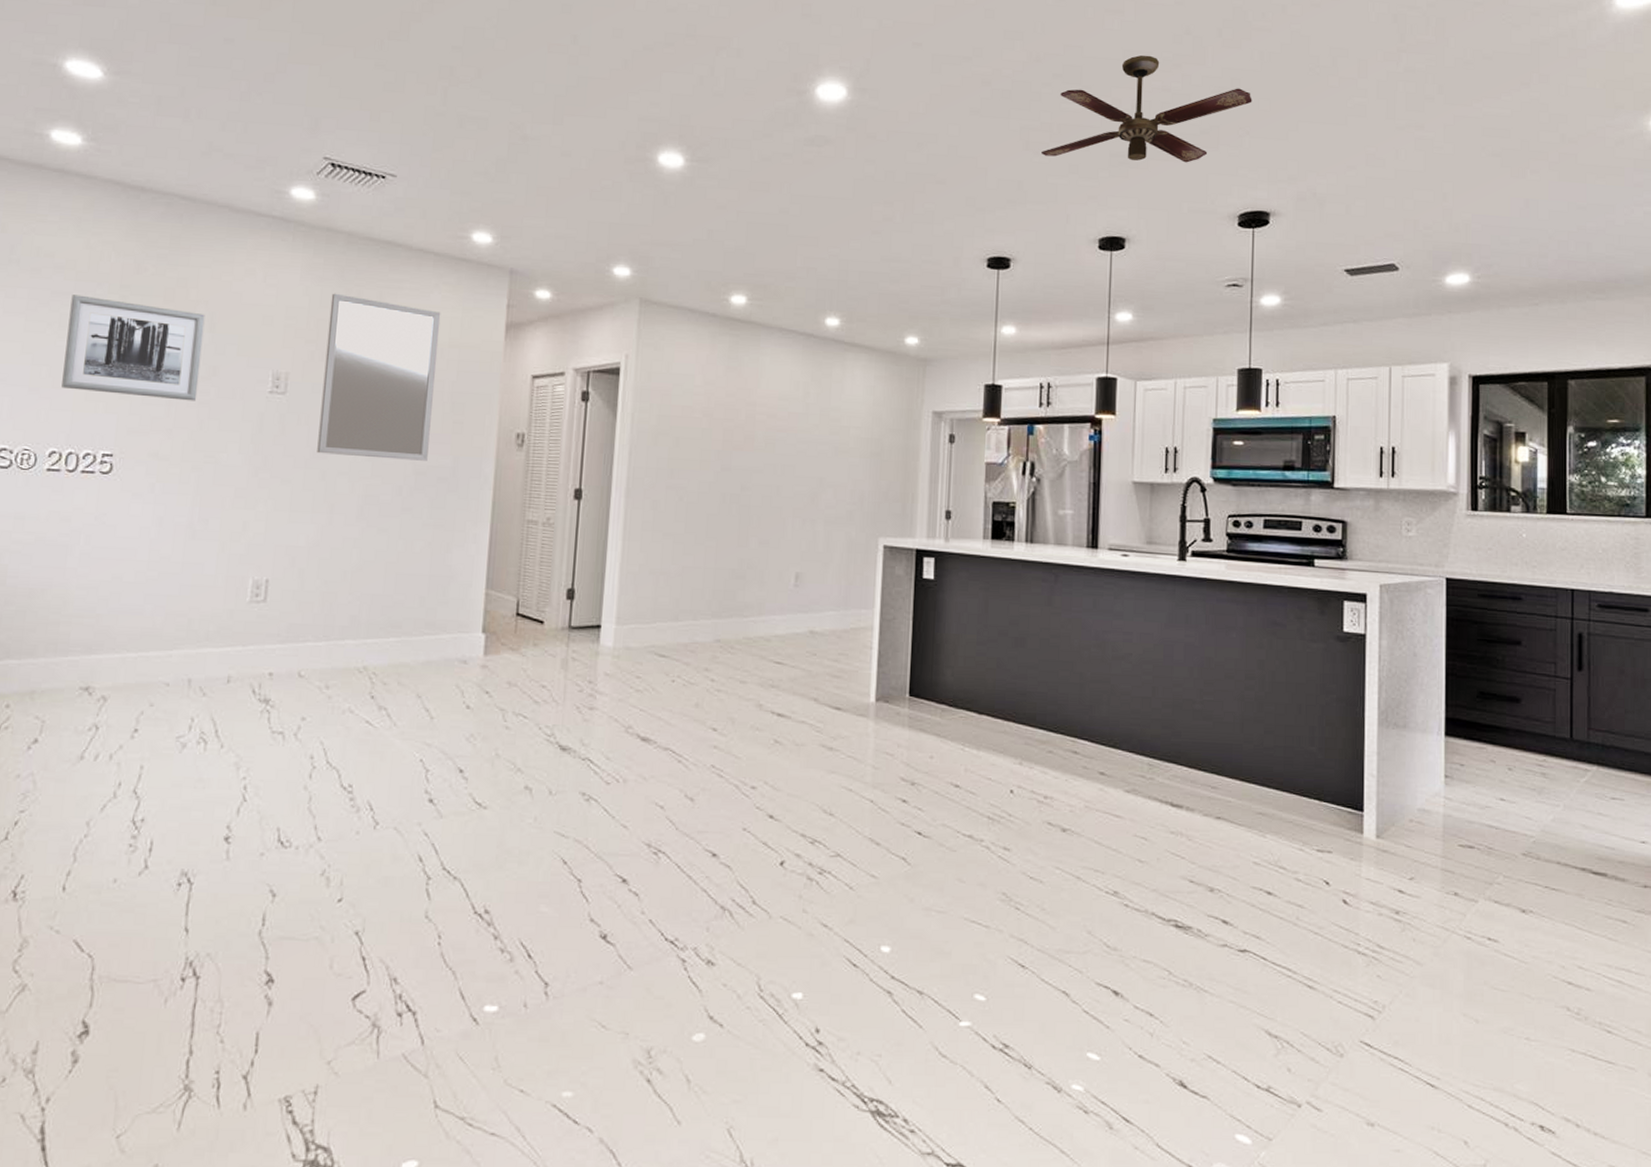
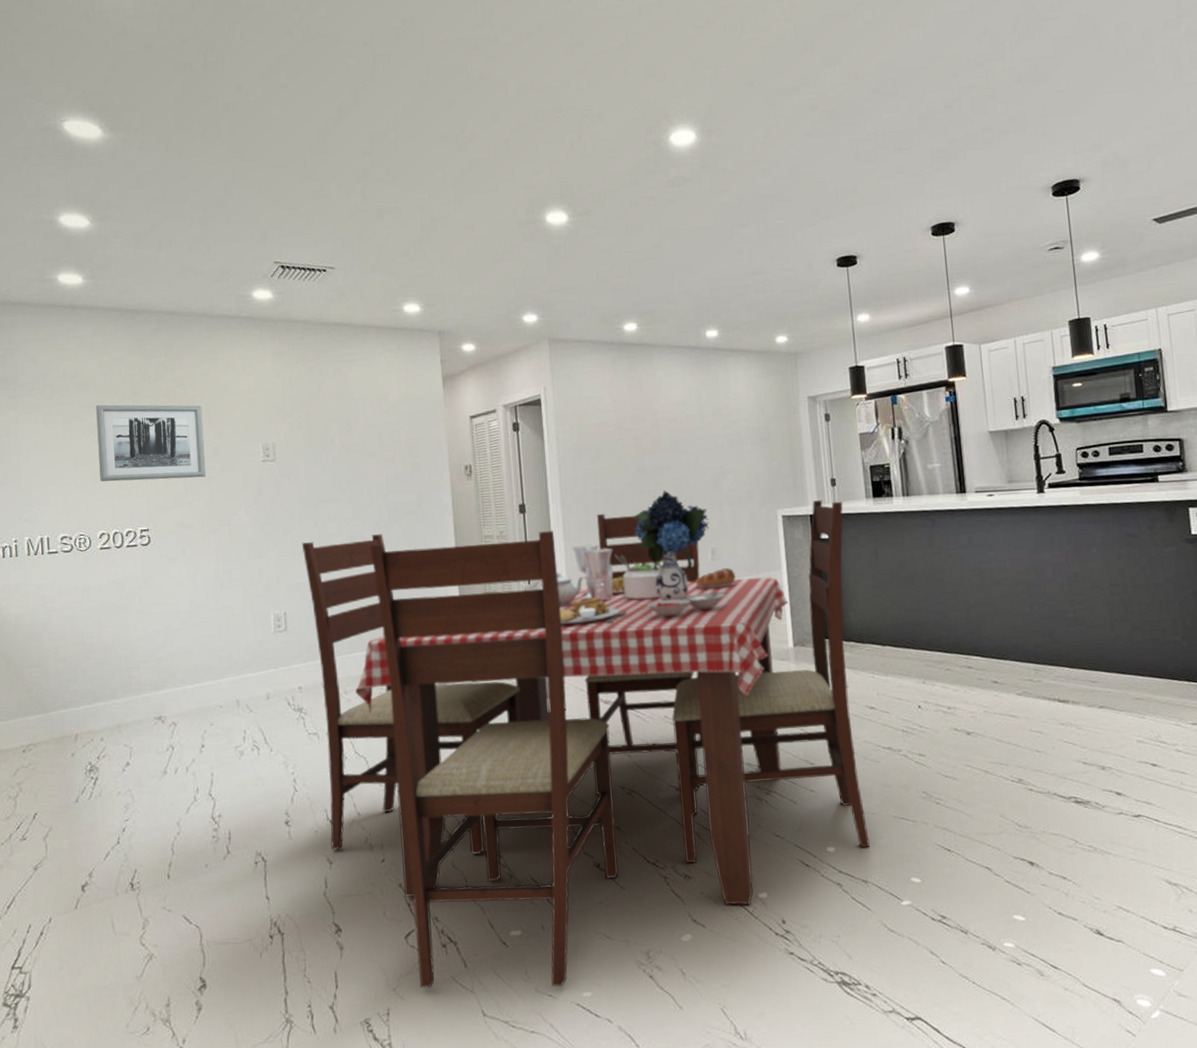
dining table: none [277,496,956,1082] -> present [301,490,870,988]
home mirror: present [317,293,441,461] -> none [298,372,396,505]
ceiling fan: present [1041,55,1252,163] -> none [871,59,1051,162]

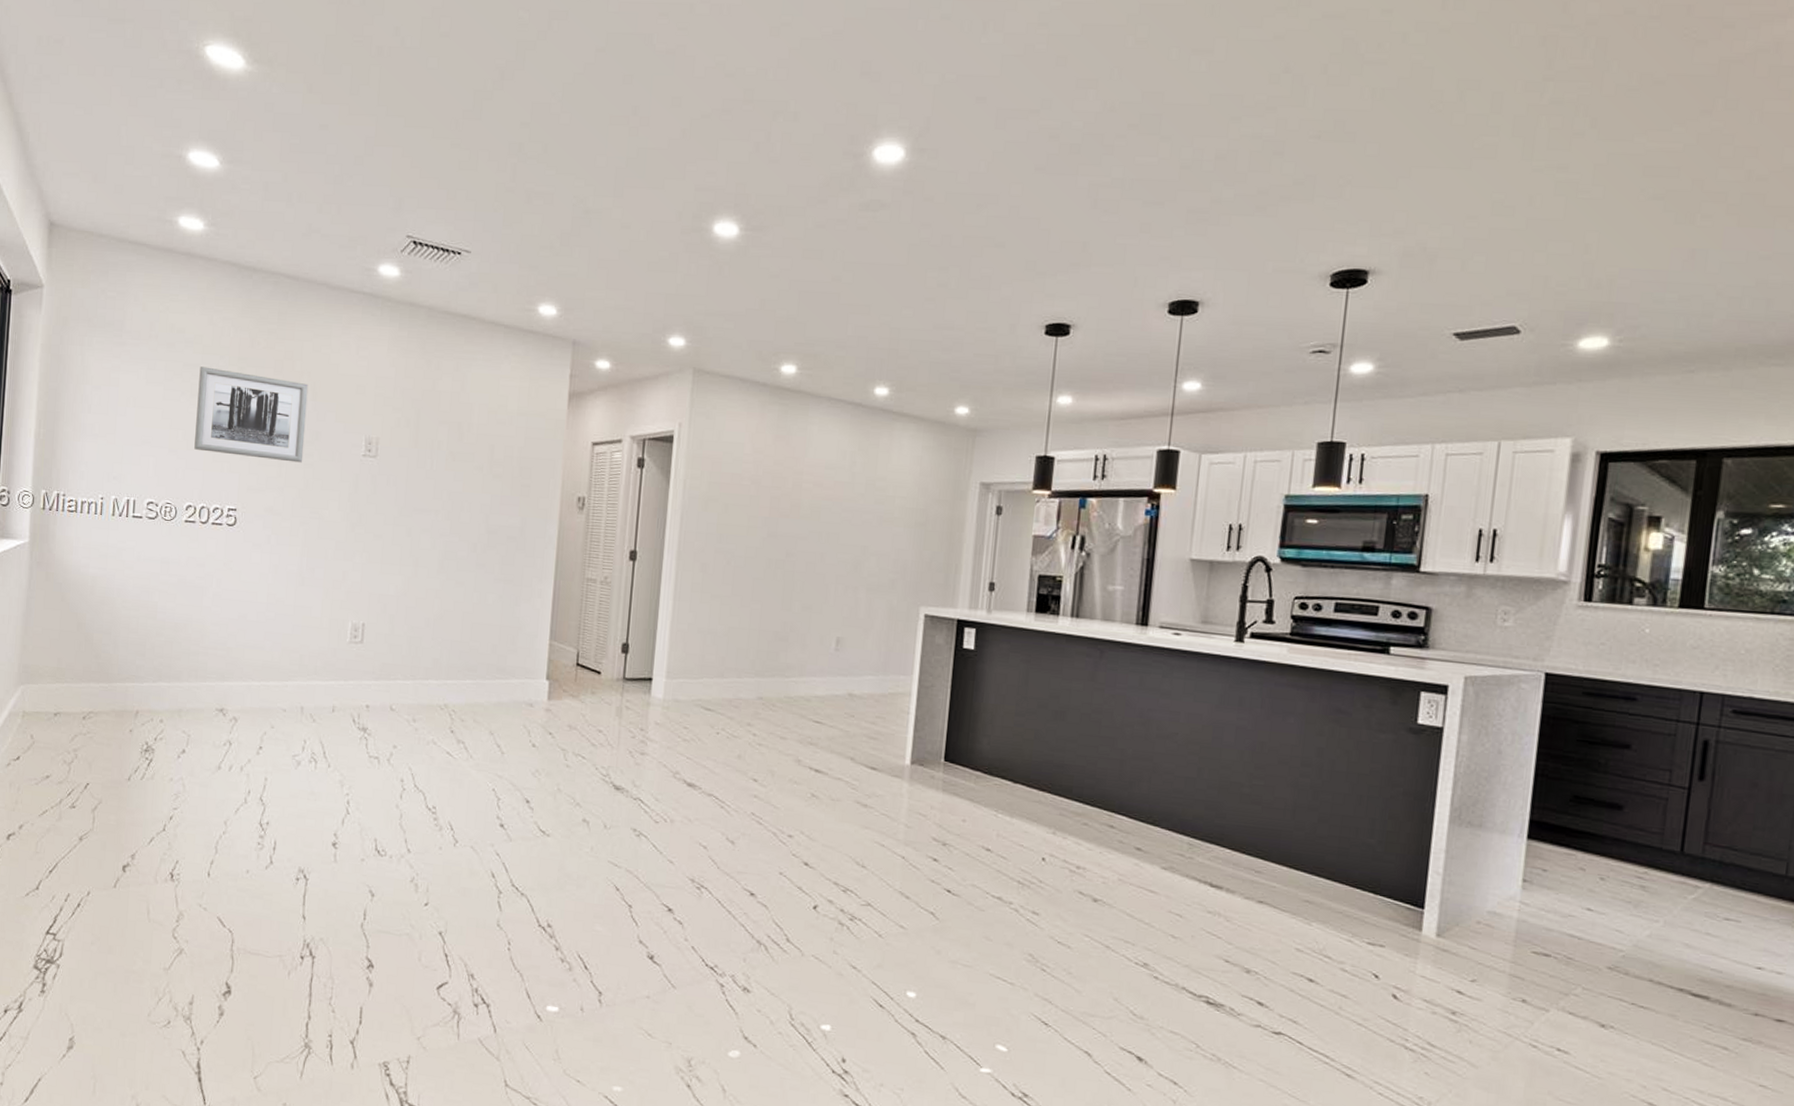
dining table: present [301,490,870,988] -> none [375,552,999,1075]

